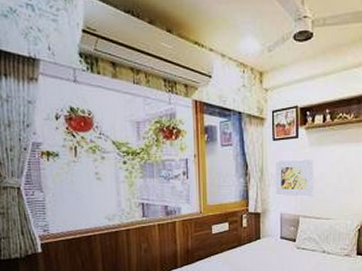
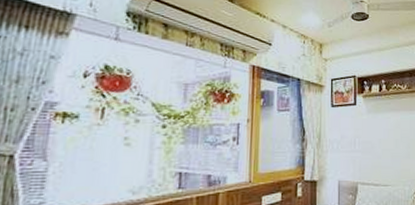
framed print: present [276,159,314,197] -> none [334,126,371,163]

